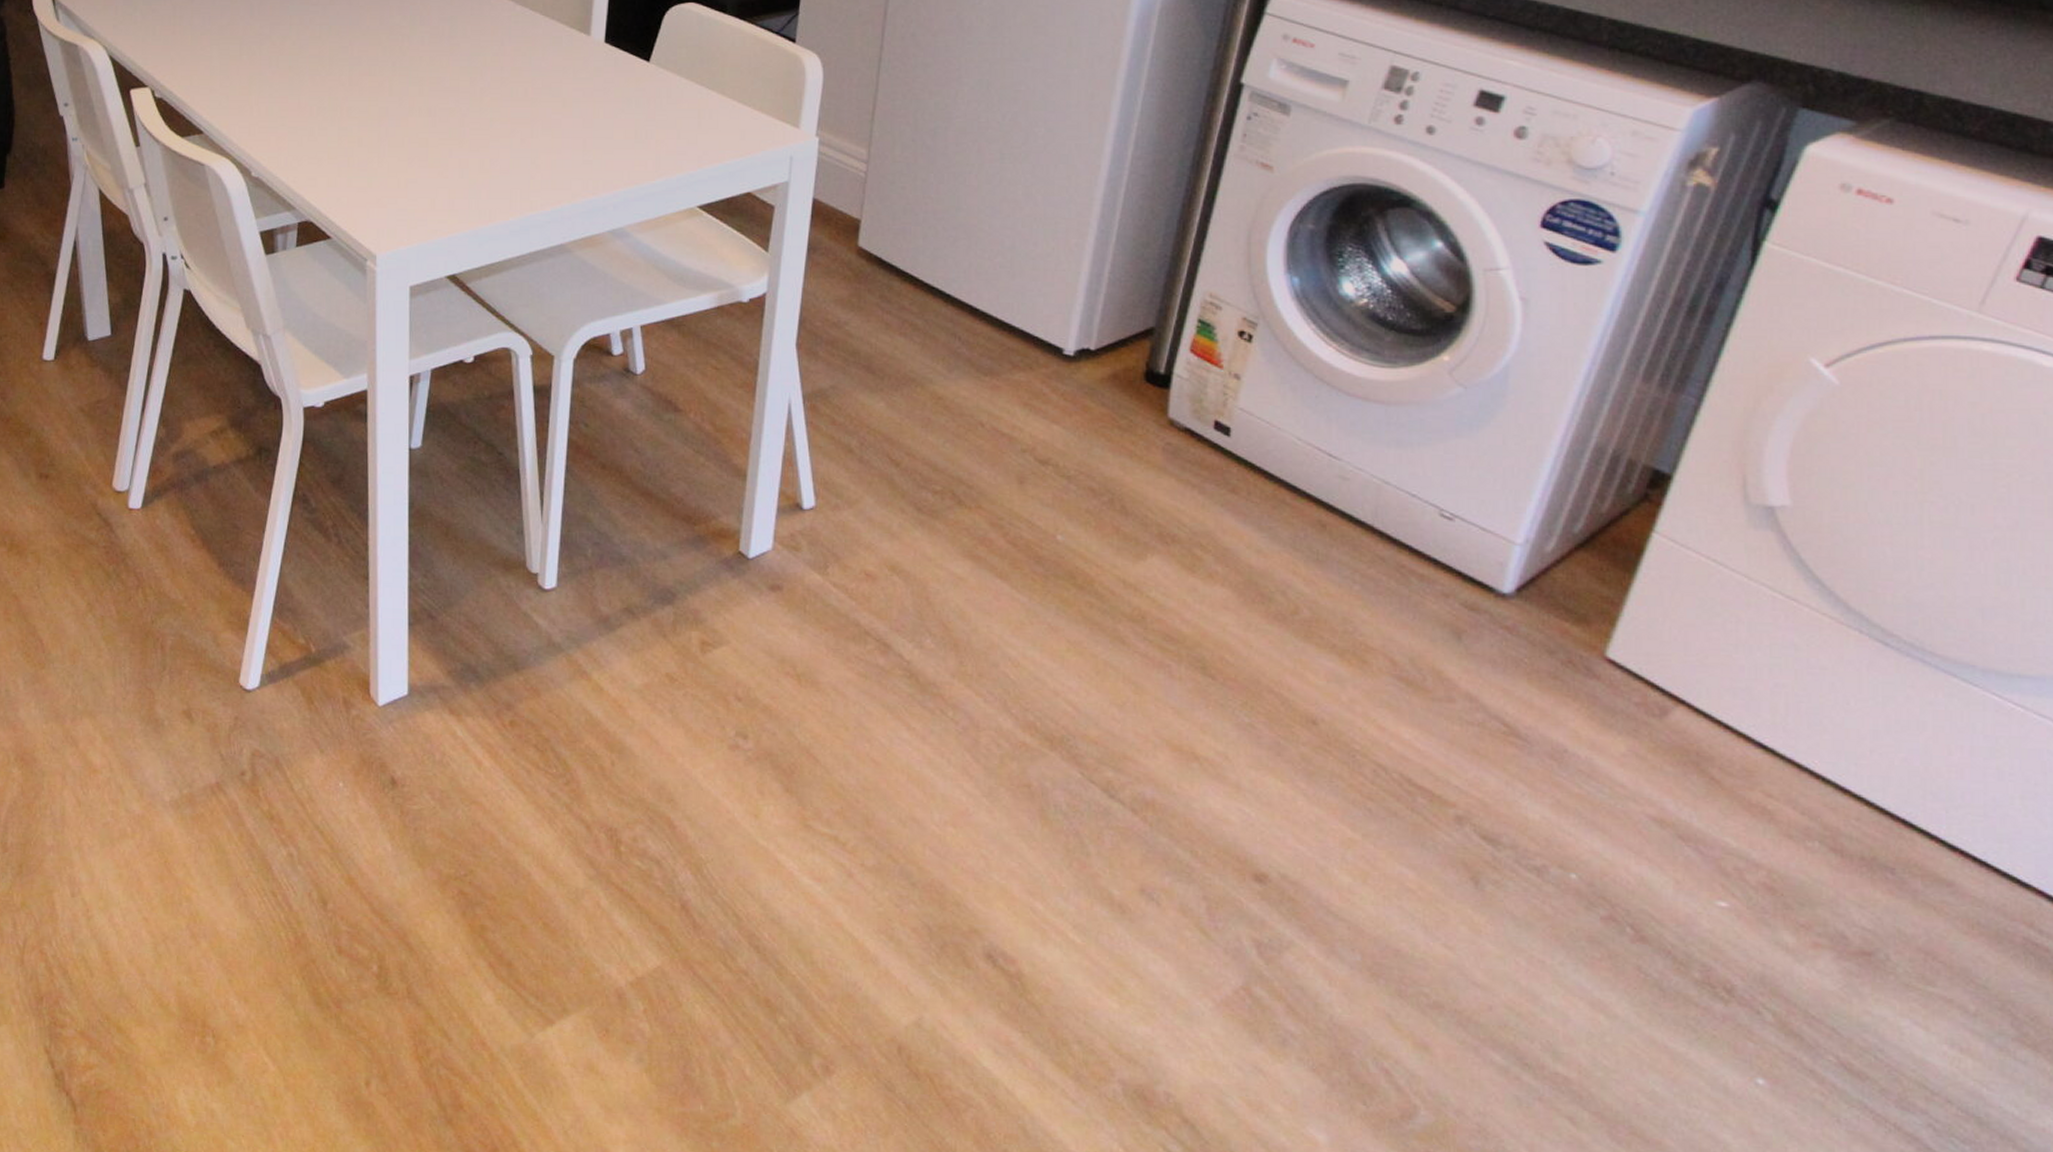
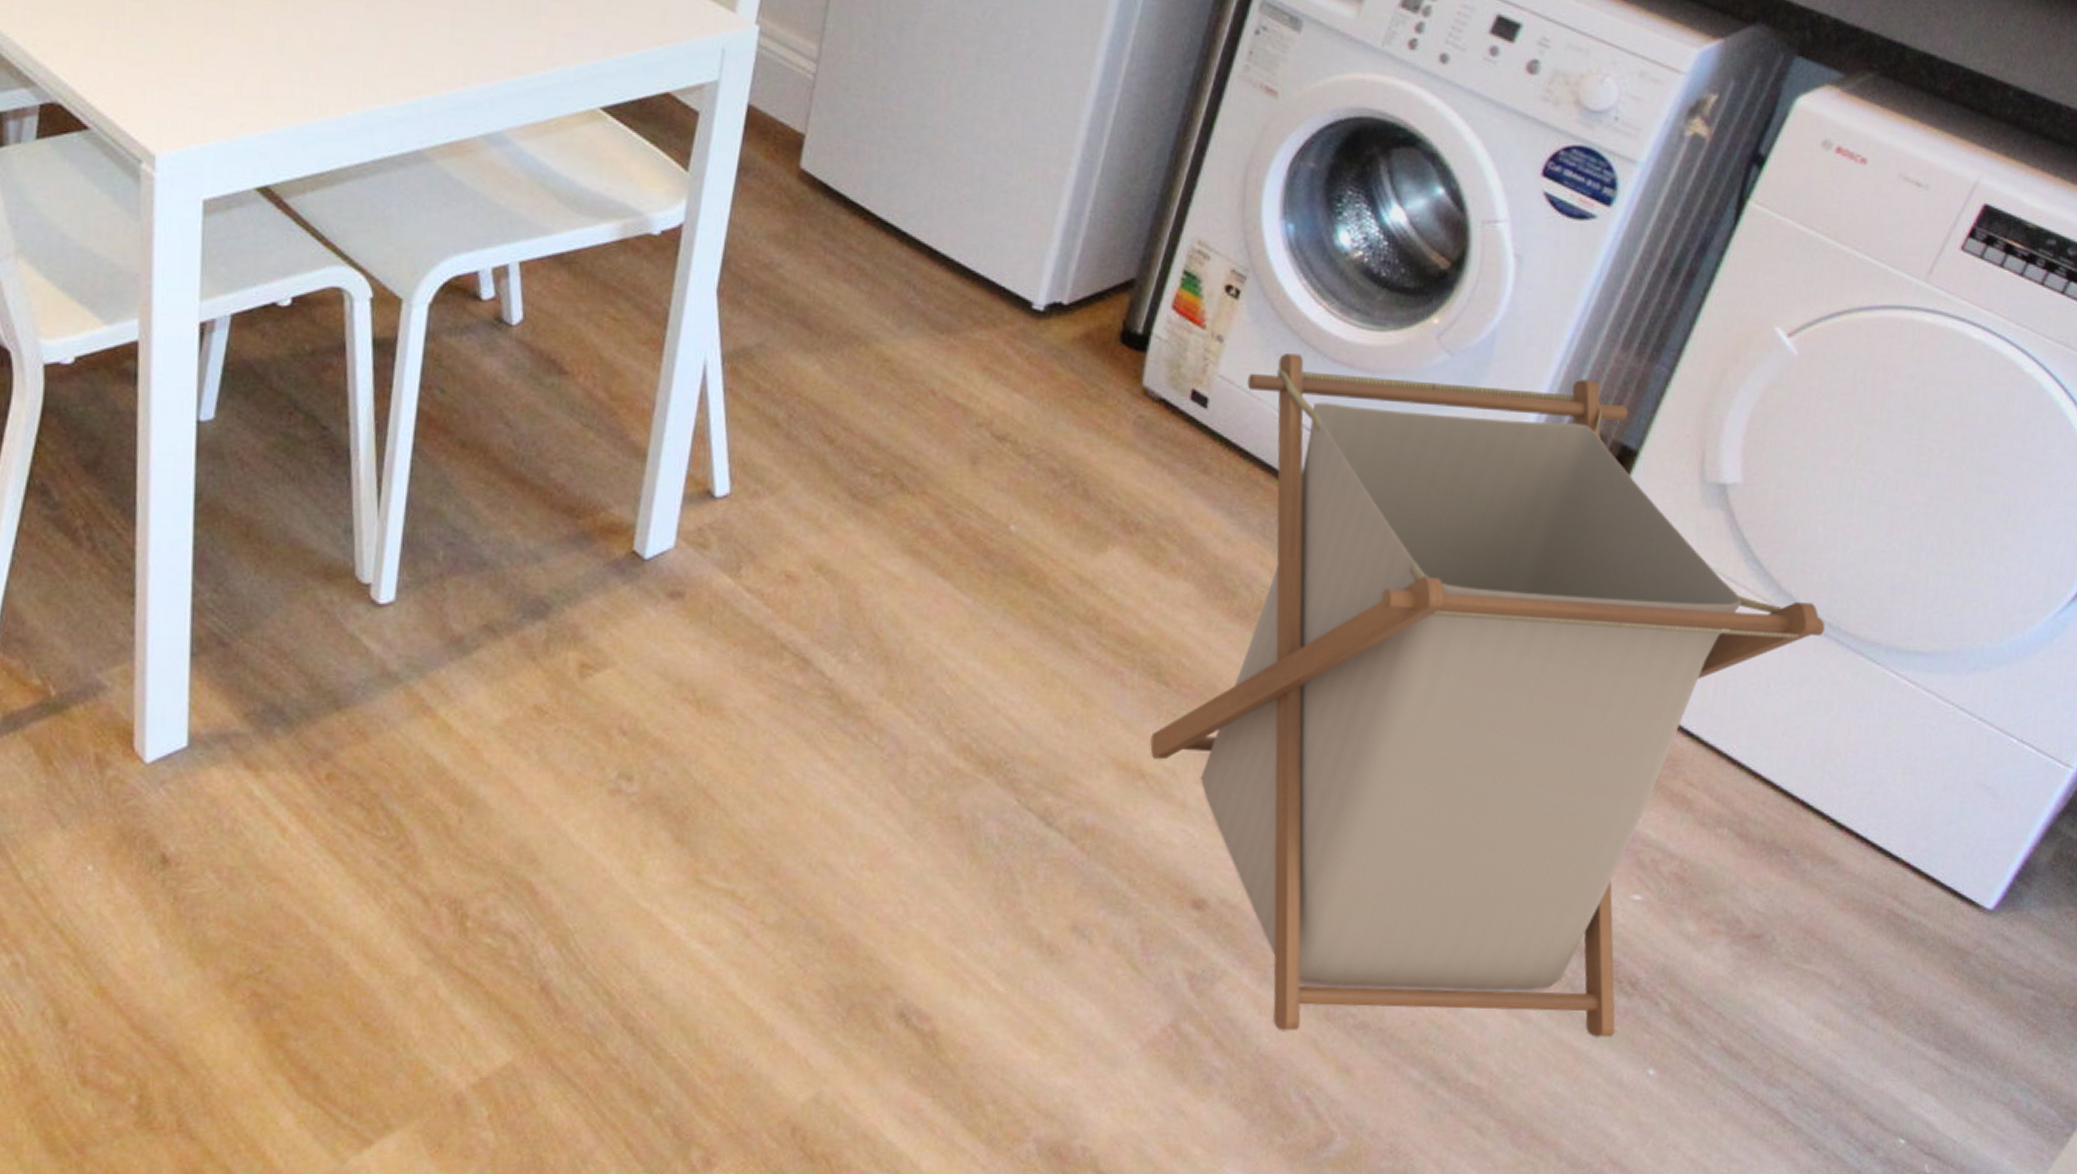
laundry basket: none [1201,389,1906,1042] -> present [1150,353,1825,1037]

